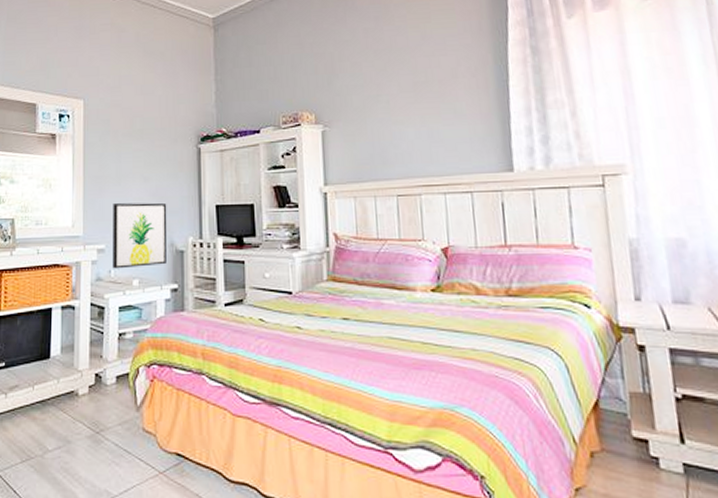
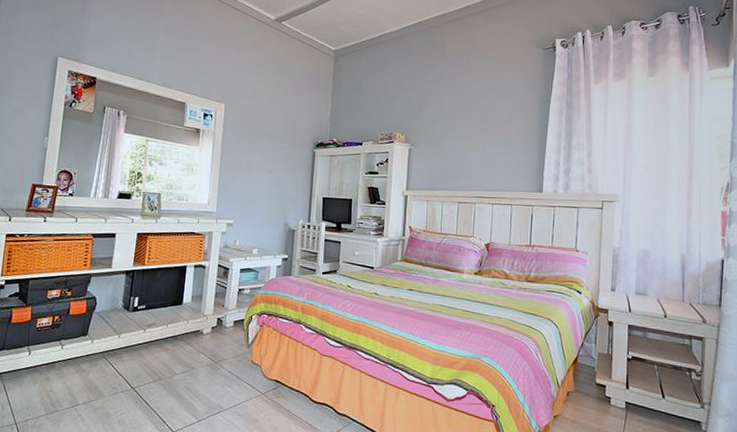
wall art: present [112,202,168,269] -> none [238,189,285,240]

